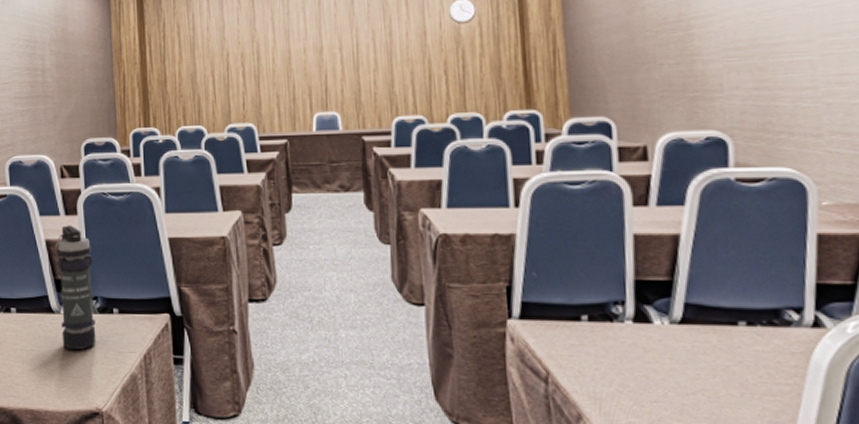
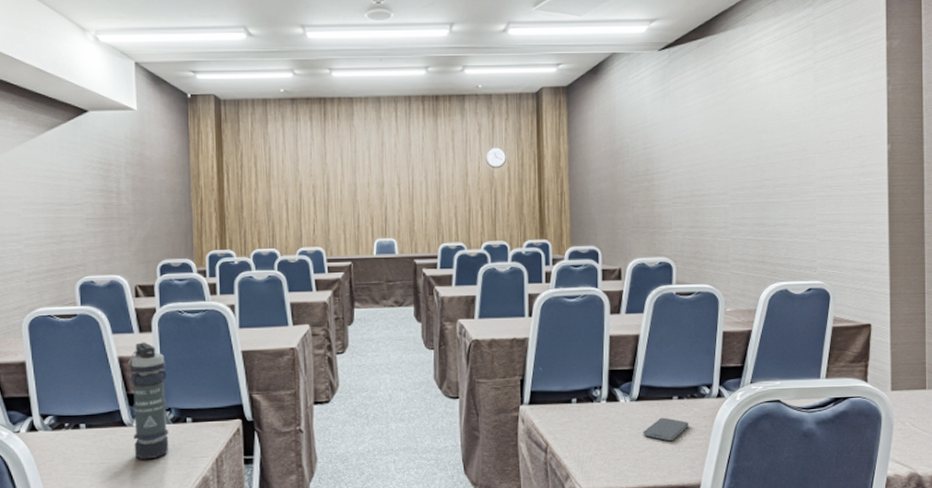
smartphone: none [692,349,767,382] -> present [643,417,689,441]

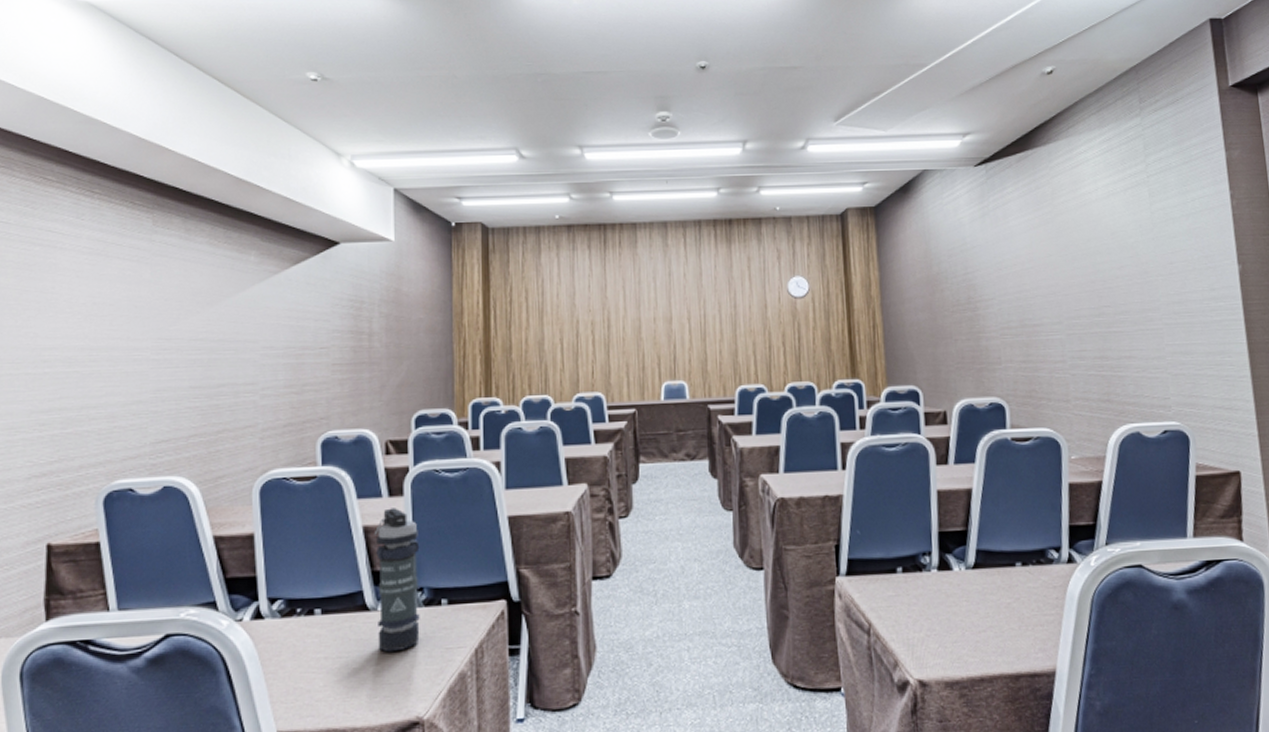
smartphone: present [643,417,689,441] -> none [983,588,1037,617]

